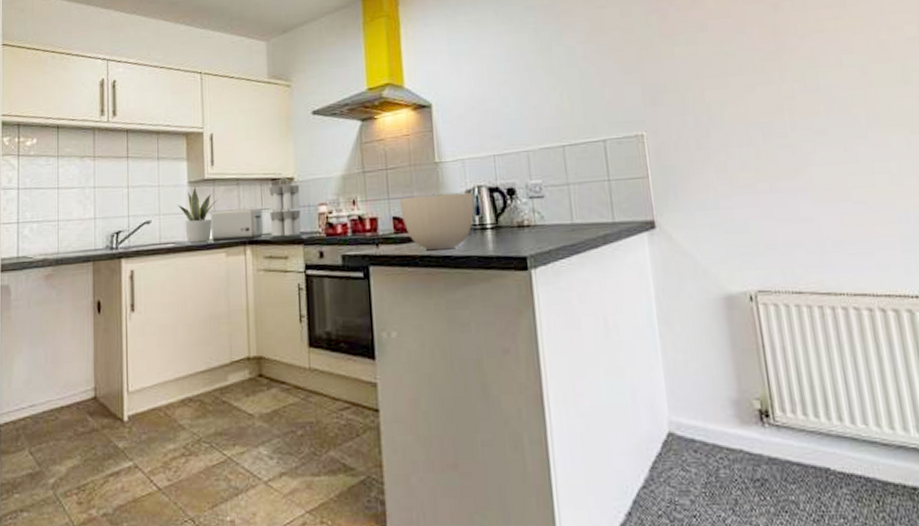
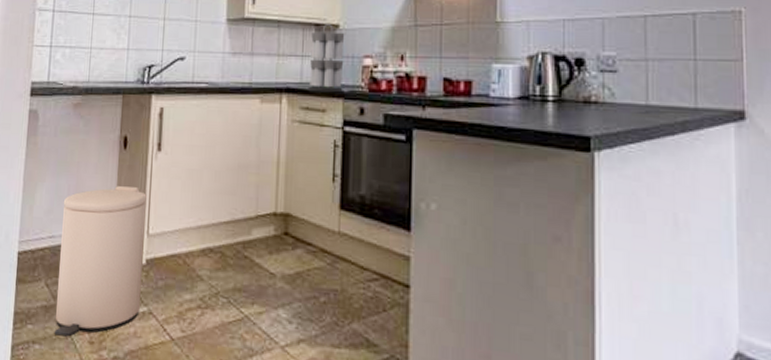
pedal bin: none [41,348,125,501] -> present [54,186,147,337]
potted plant: present [178,186,219,243] -> none [214,24,257,85]
toaster: present [211,209,263,243] -> none [247,54,302,89]
bowl: present [400,192,475,251] -> none [453,57,536,120]

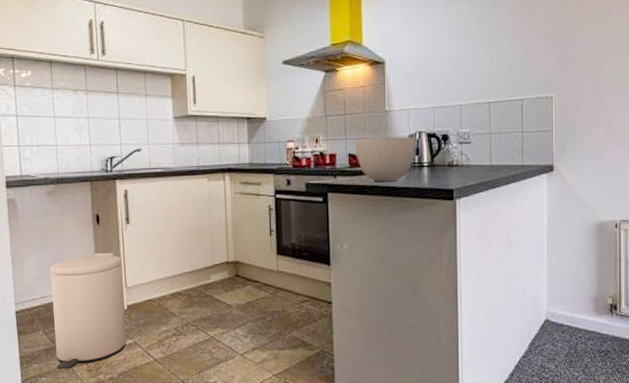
spice rack: present [308,24,345,93] -> none [244,117,273,170]
bowl: none [453,57,536,120] -> present [355,137,415,182]

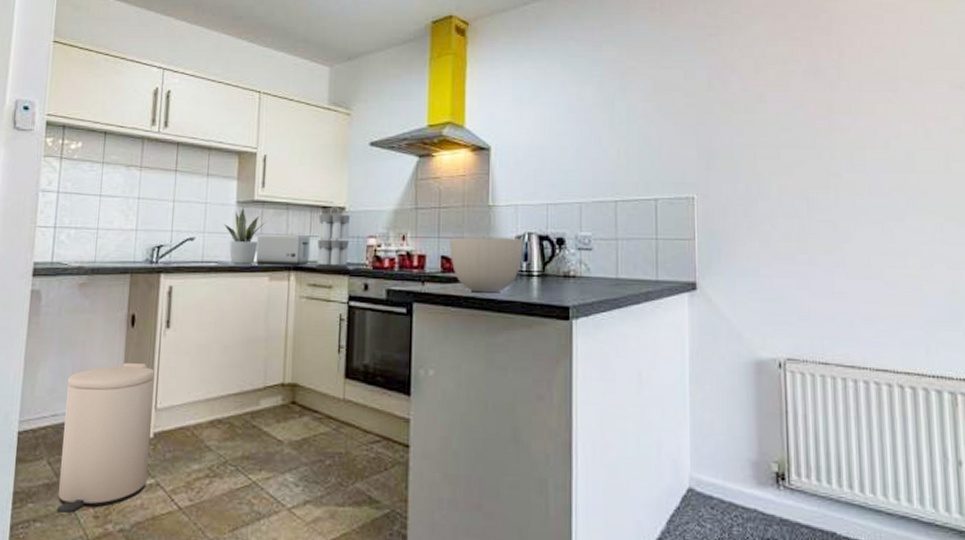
potted plant: none [165,121,201,169] -> present [224,206,266,264]
toaster: none [194,143,239,169] -> present [256,235,310,267]
spice rack: none [244,117,273,170] -> present [315,207,351,271]

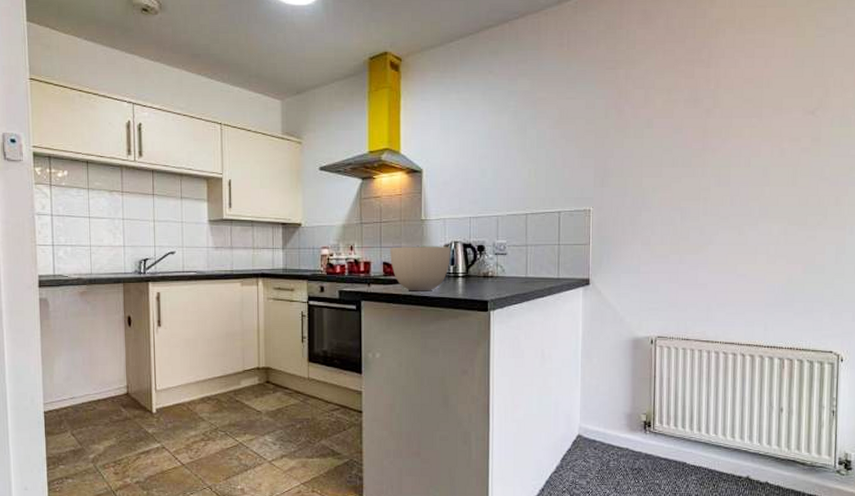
pedal bin: present [56,363,155,513] -> none [79,355,154,471]
potted plant: present [224,206,266,264] -> none [199,224,235,273]
toaster: present [256,235,310,267] -> none [228,248,273,274]
spice rack: present [315,207,351,271] -> none [279,223,307,276]

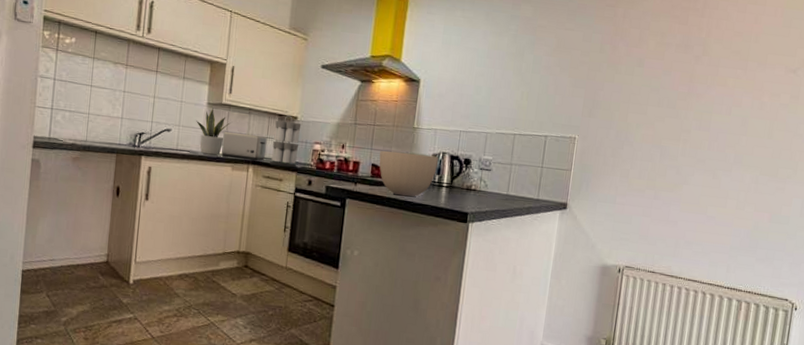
potted plant: none [199,224,235,273] -> present [196,108,232,156]
toaster: none [228,248,273,274] -> present [221,132,267,162]
spice rack: none [279,223,307,276] -> present [270,115,302,168]

